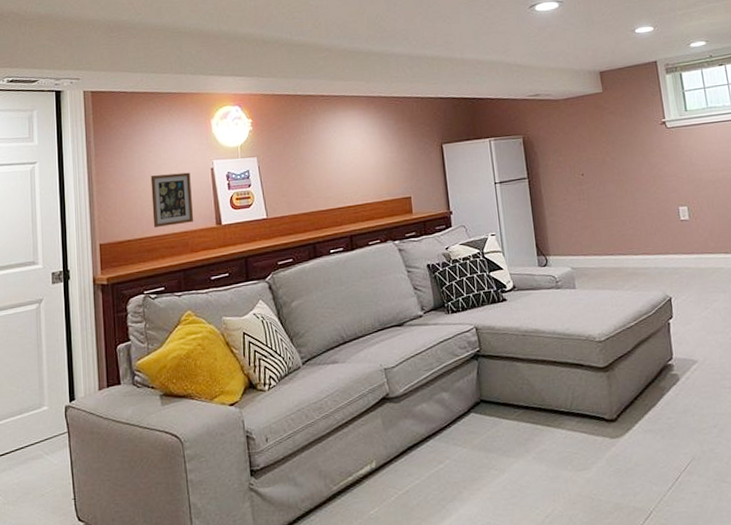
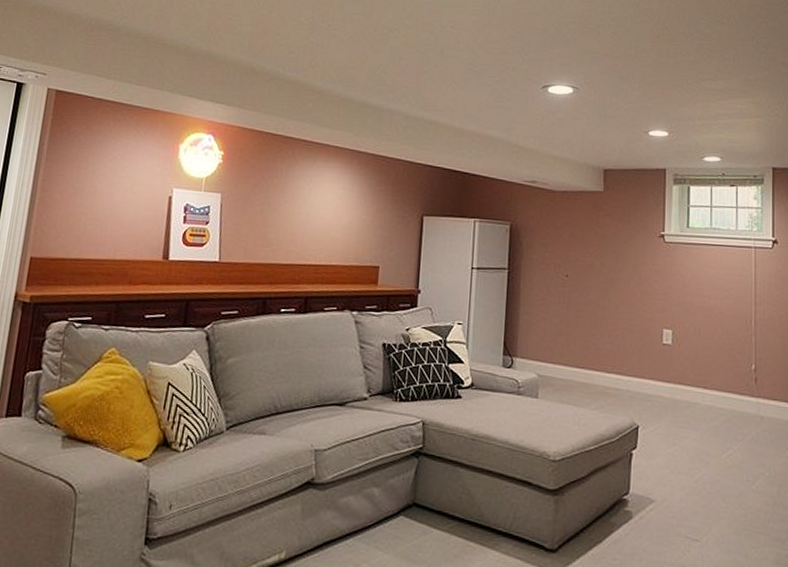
picture frame: present [150,172,193,227] -> none [93,193,146,252]

